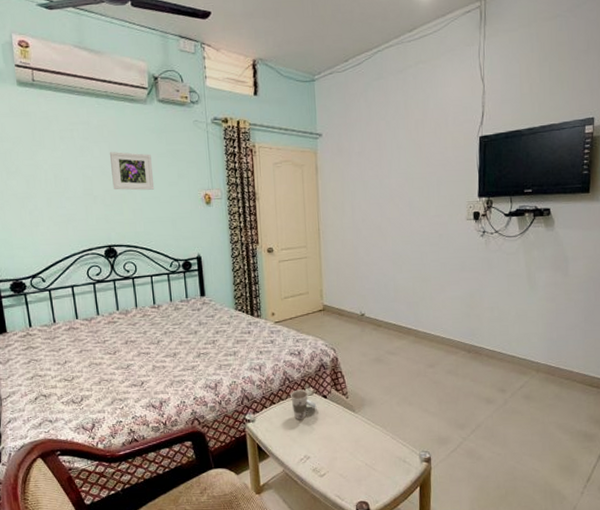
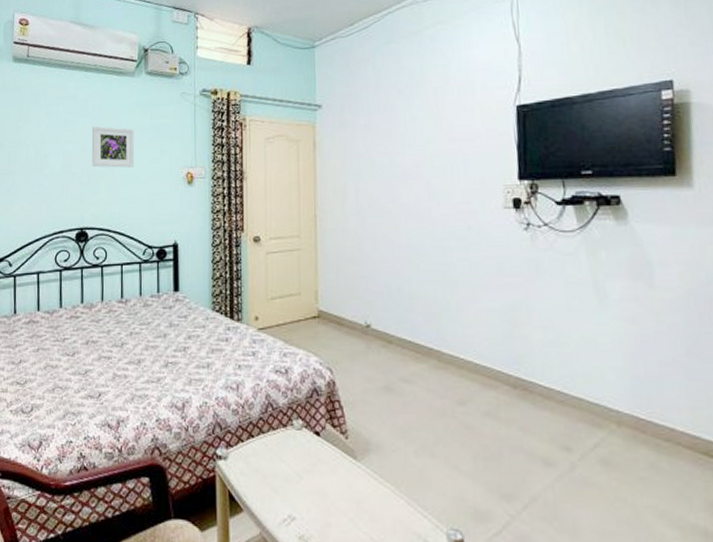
cup: present [289,389,317,420] -> none [272,420,307,463]

